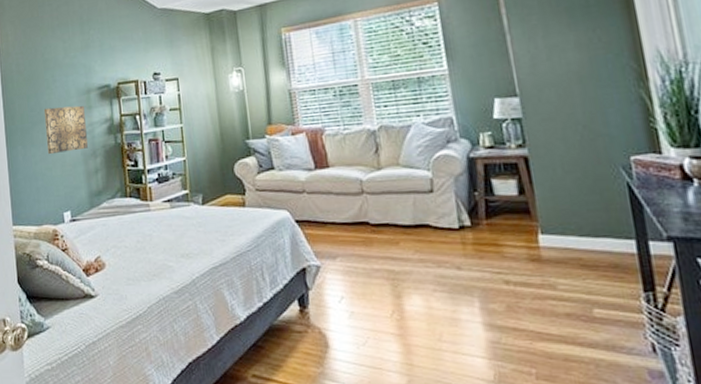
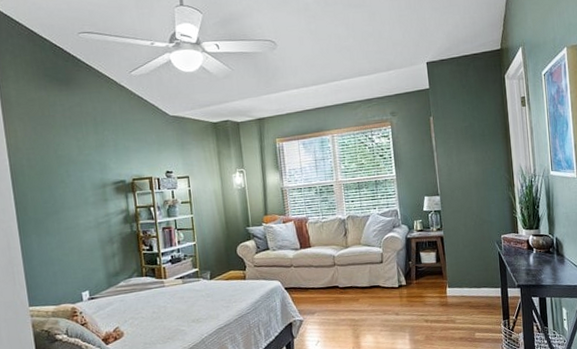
wall art: present [43,105,88,154] -> none [58,198,105,241]

